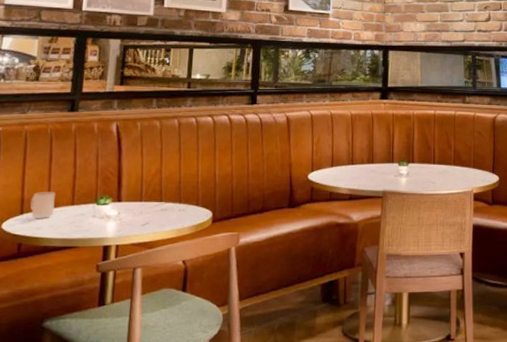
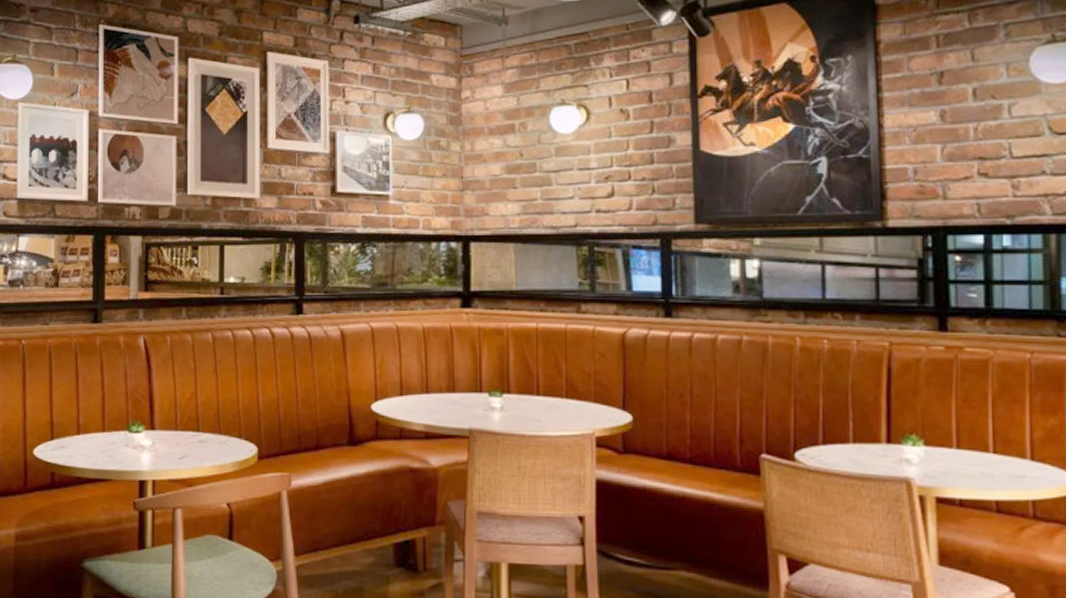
cup: present [30,192,56,218] -> none [60,415,85,445]

